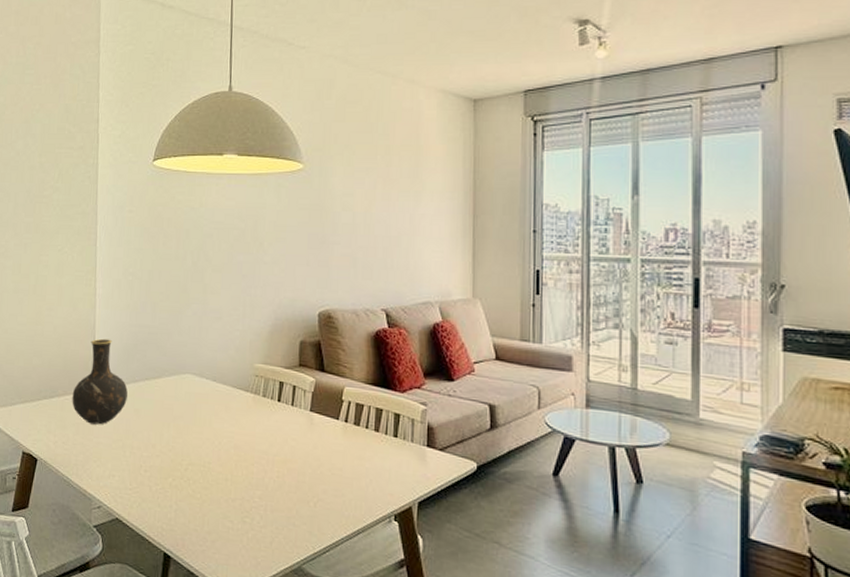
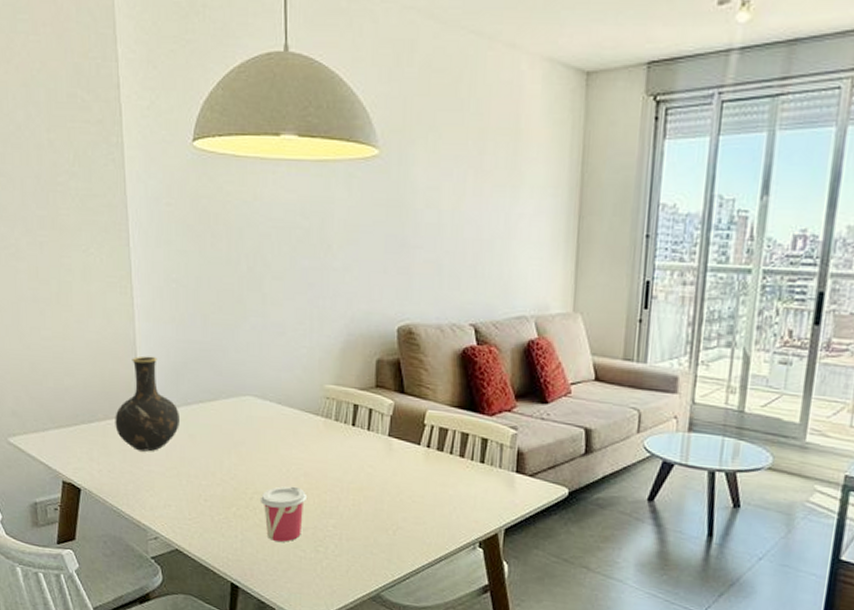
cup: none [193,457,237,513] -> present [259,485,308,542]

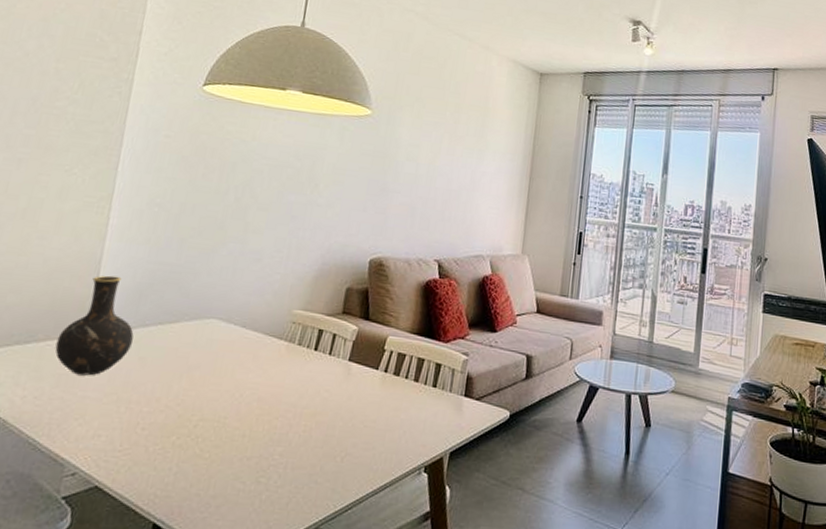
cup: present [259,485,308,542] -> none [204,411,258,473]

